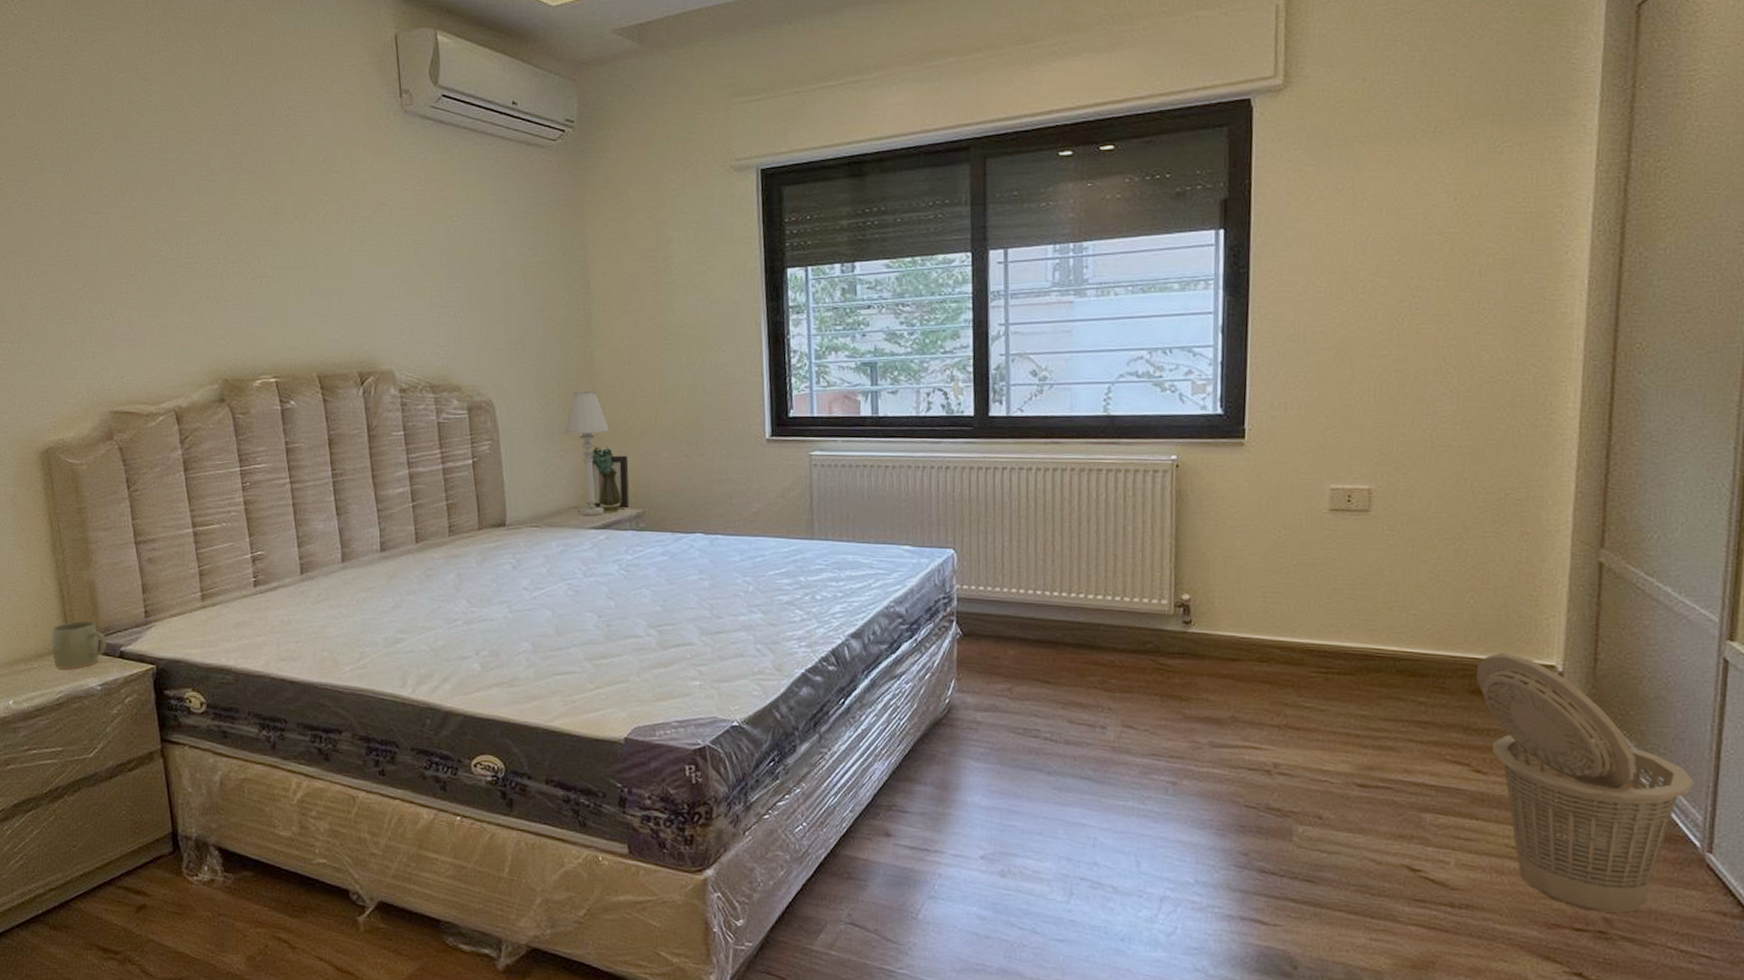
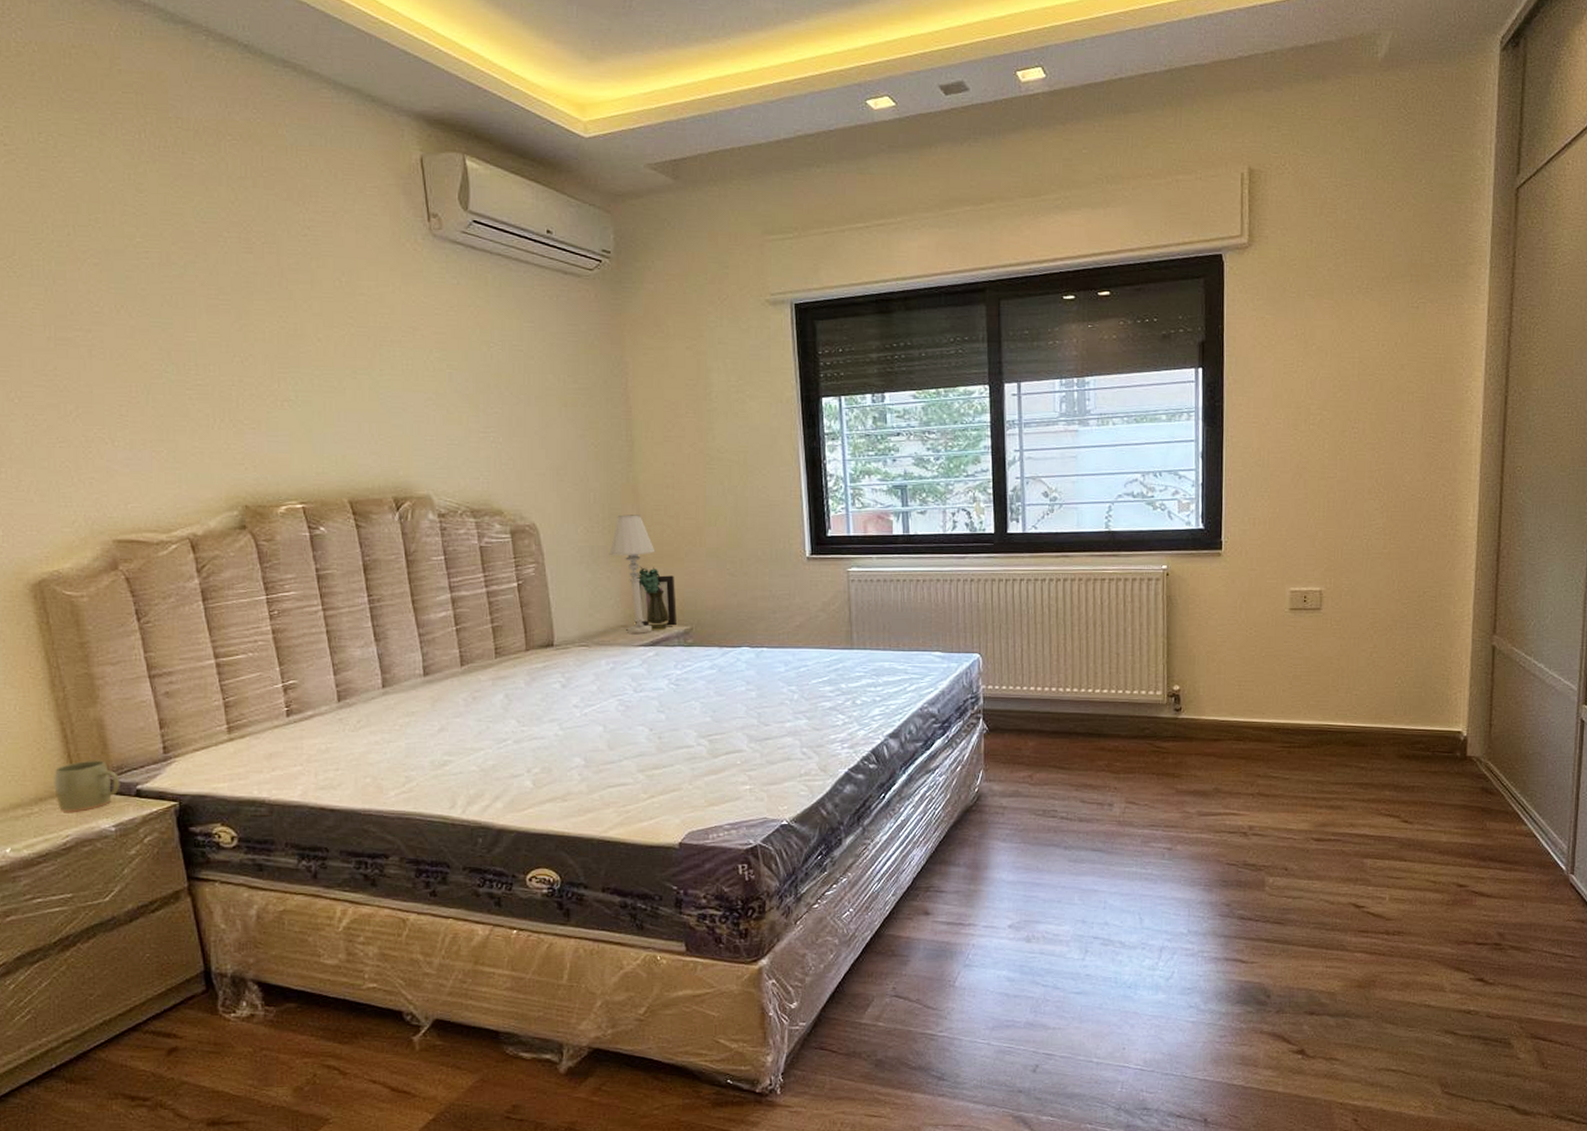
laundry basket: present [1475,652,1694,913] -> none [1403,722,1561,928]

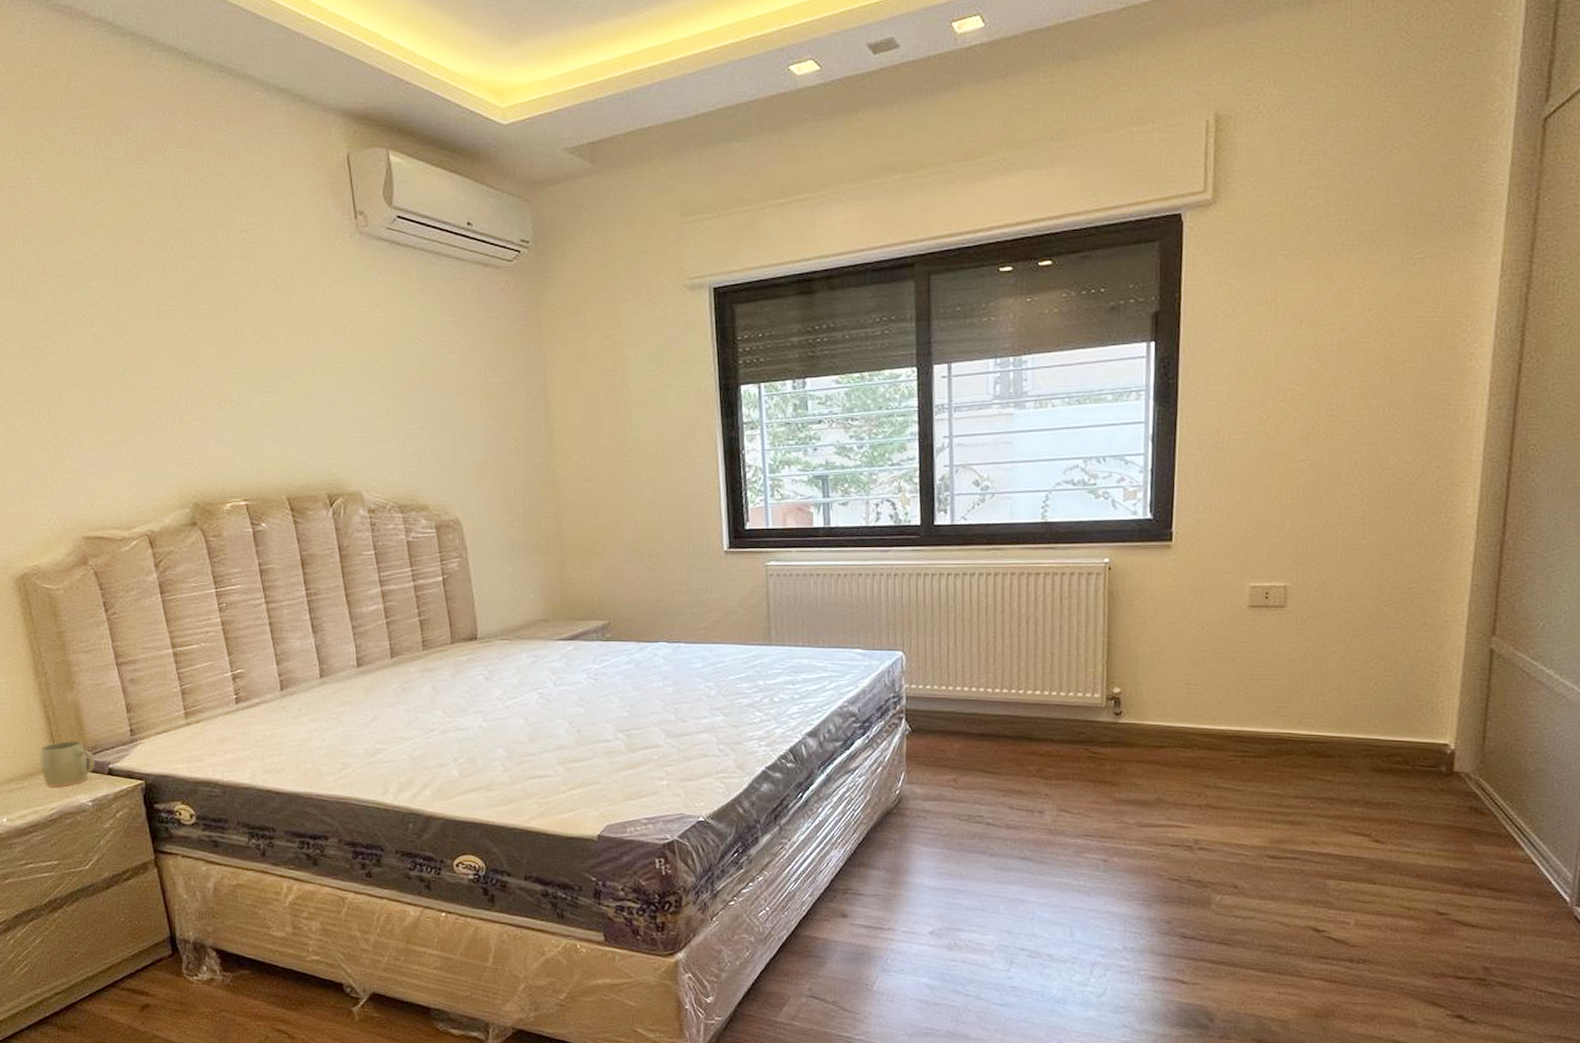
table lamp: present [609,514,656,635] -> none [529,509,574,629]
picture frame: present [635,575,677,626] -> none [555,569,595,620]
vase: present [638,566,670,631] -> none [557,560,588,625]

